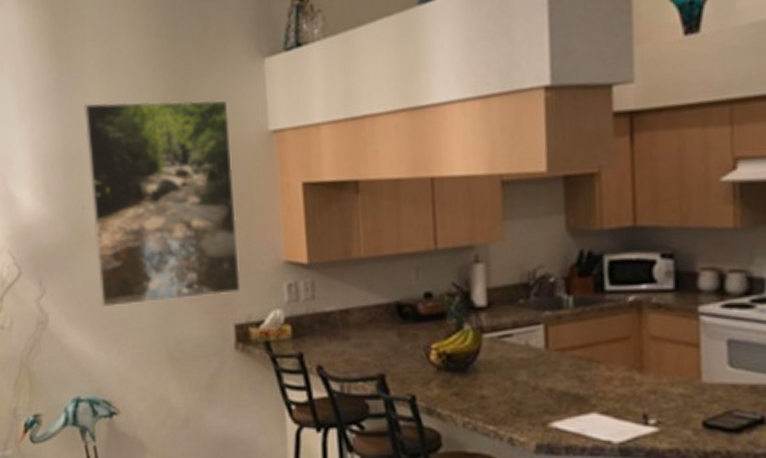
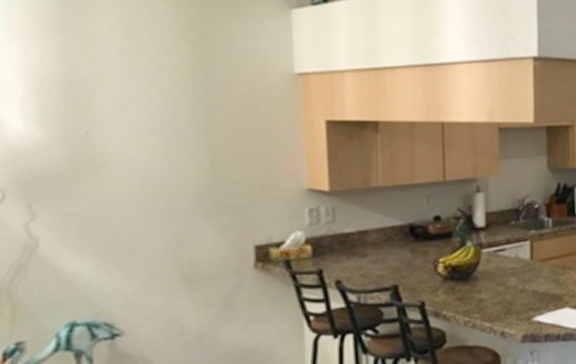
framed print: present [84,99,241,308] -> none [92,32,262,232]

